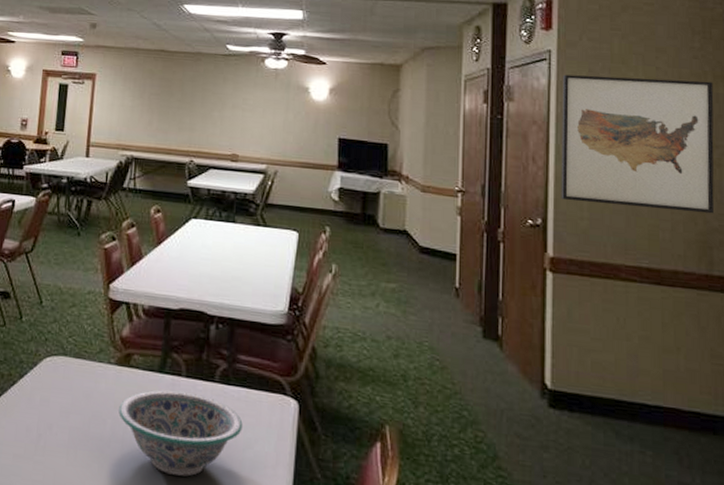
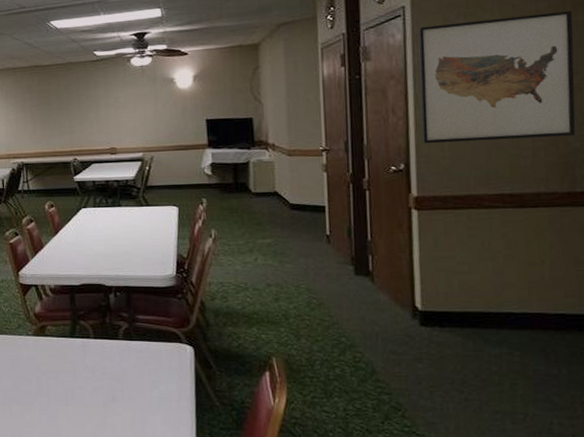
decorative bowl: present [118,390,243,477] -> none [41,350,147,416]

